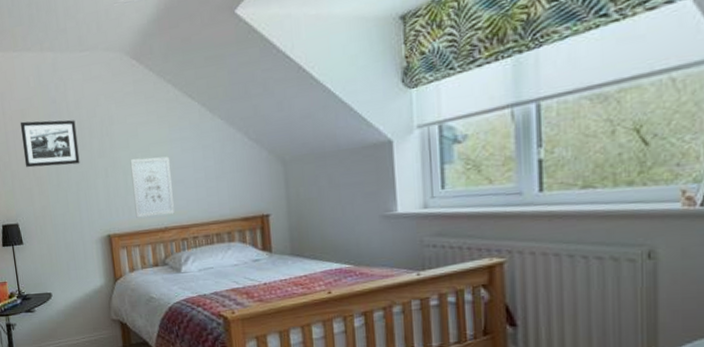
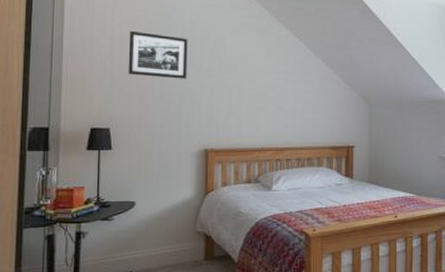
wall art: present [130,156,175,218] -> none [235,83,274,137]

